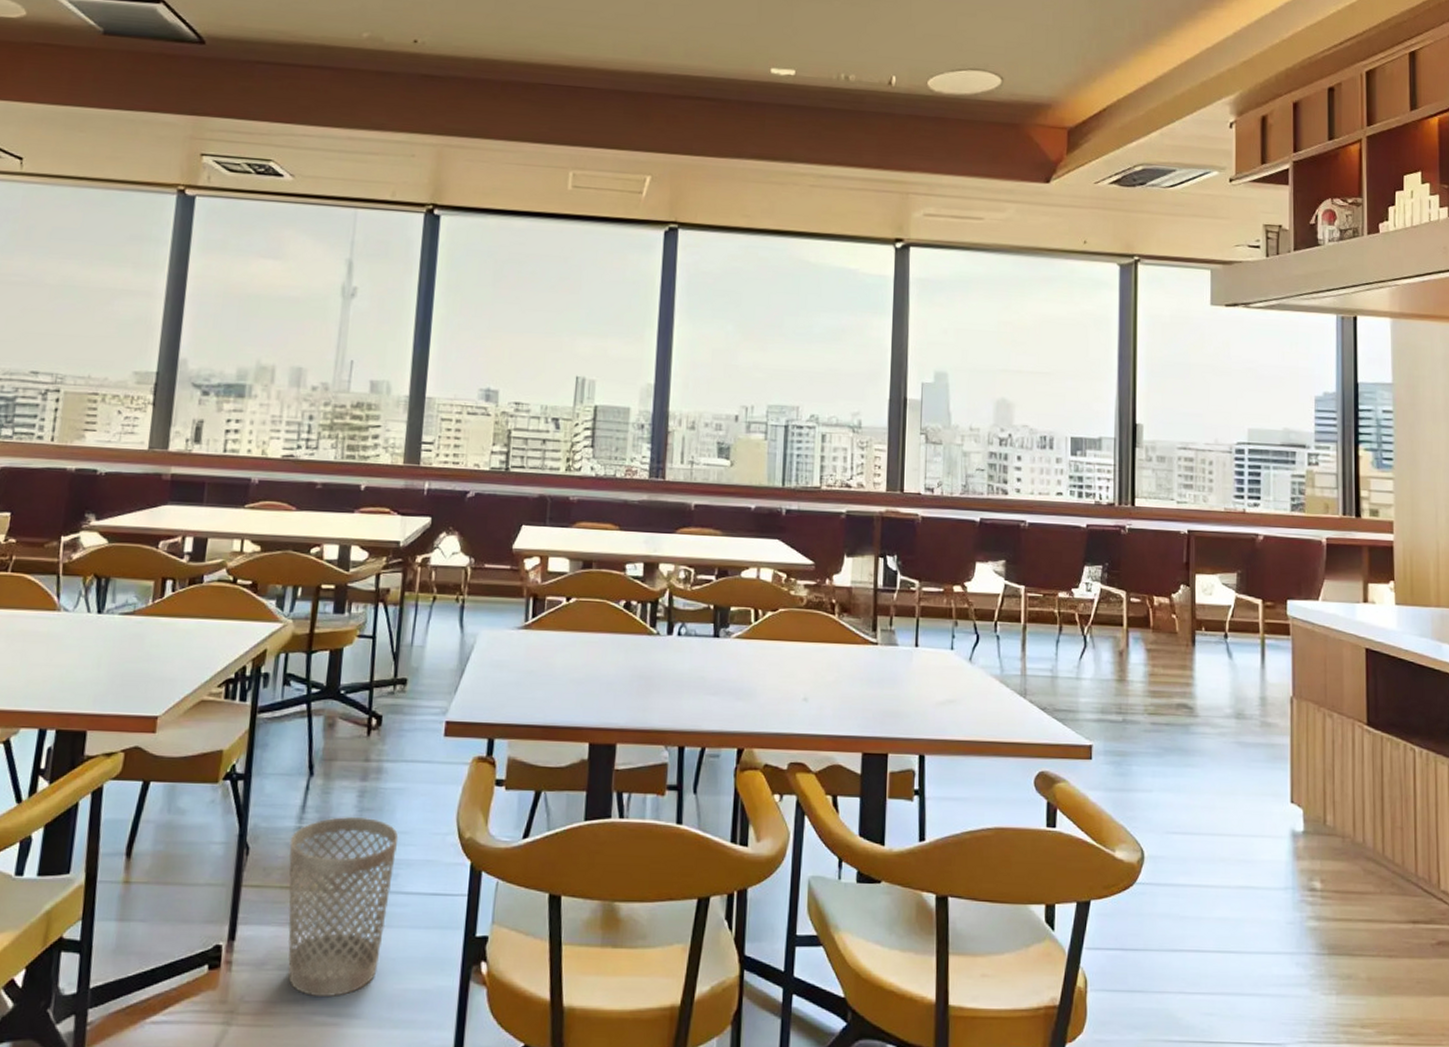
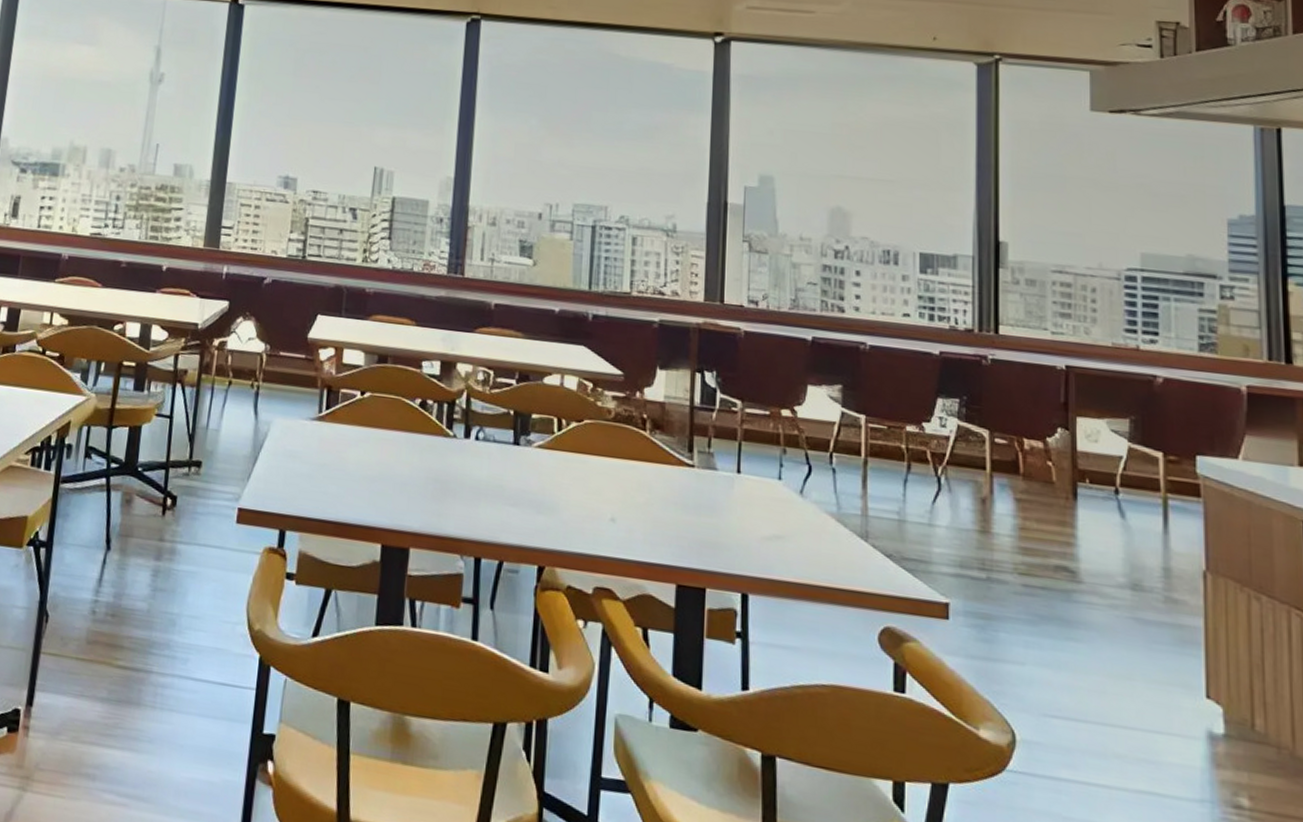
wastebasket: present [288,817,399,998] -> none [81,594,190,777]

